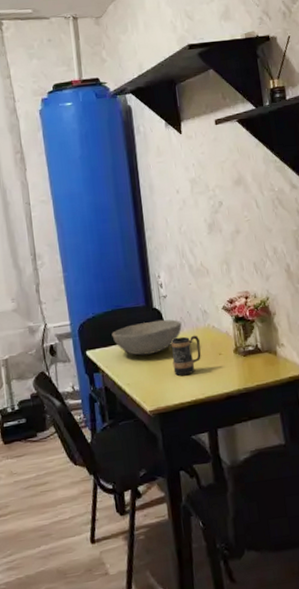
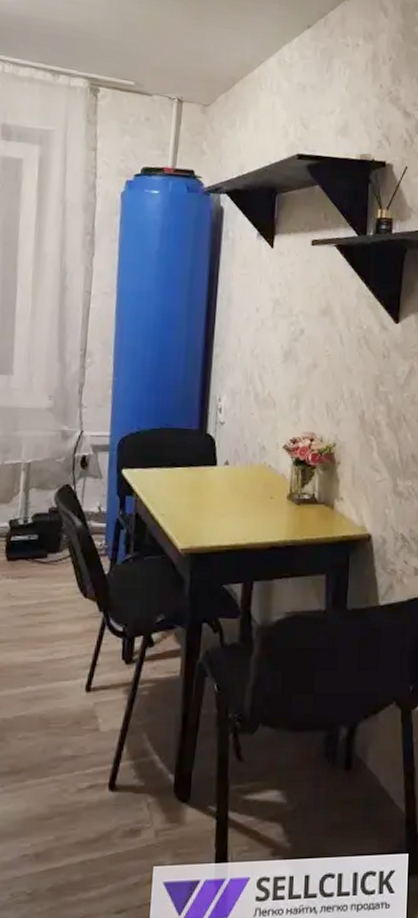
bowl: present [111,319,182,356] -> none [154,448,235,485]
mug: present [171,335,201,376] -> none [216,471,253,516]

